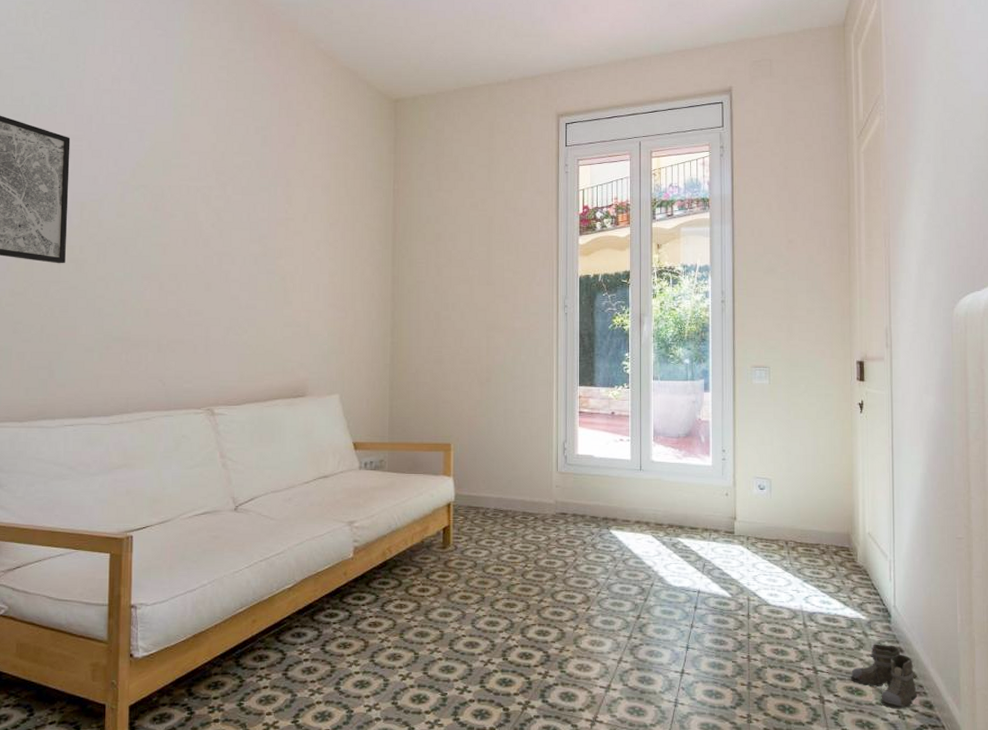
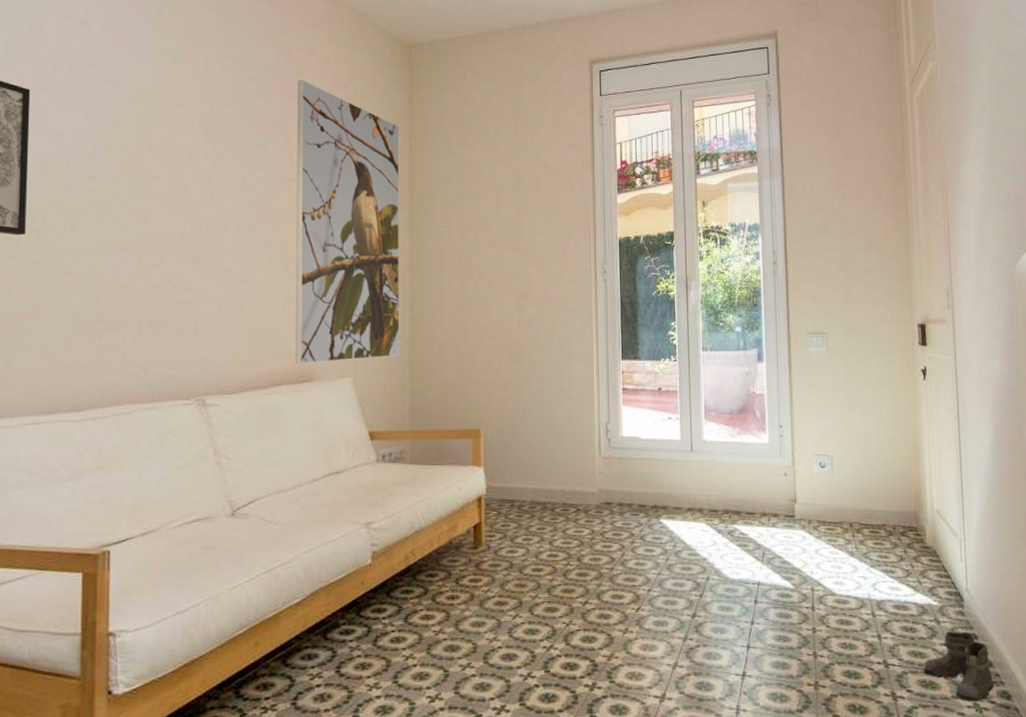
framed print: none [291,130,385,381] -> present [296,79,400,364]

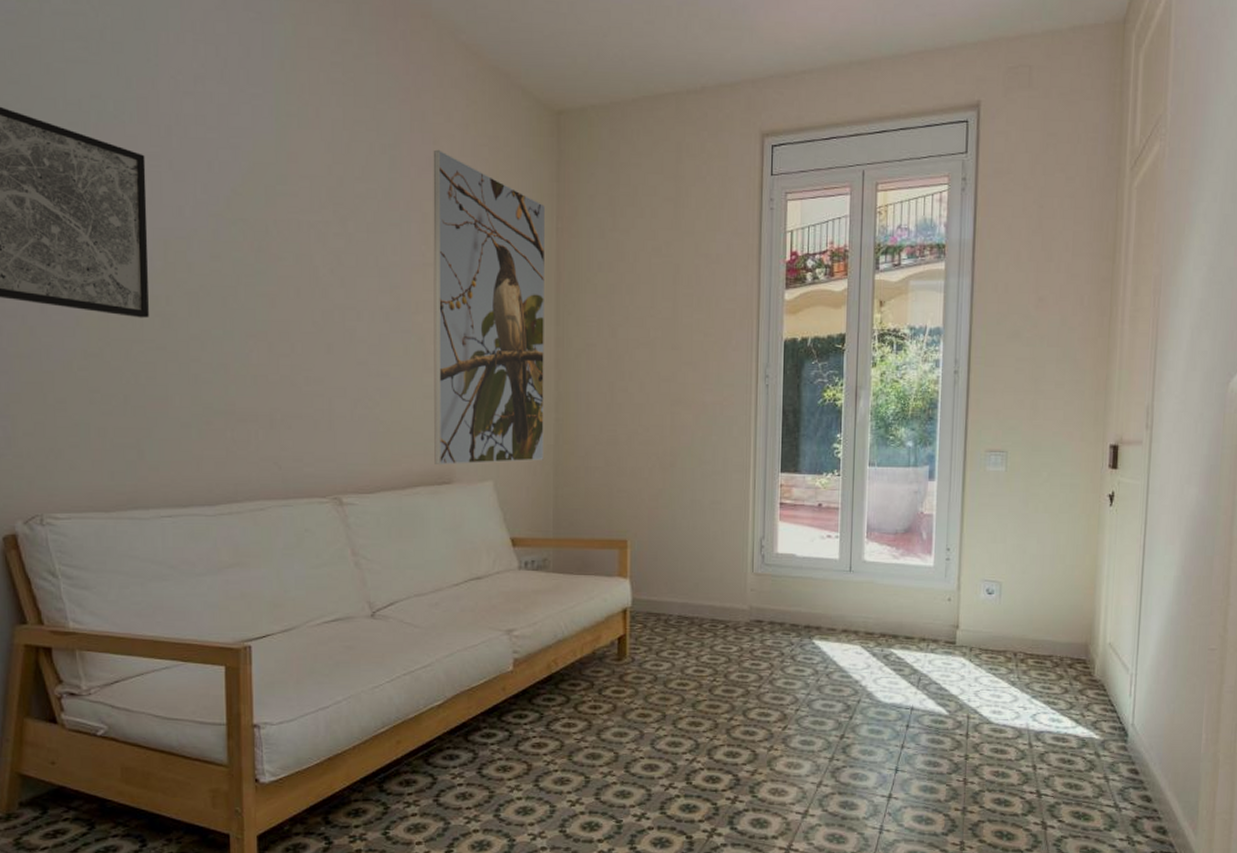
boots: present [924,631,1002,702] -> none [1078,765,1157,835]

